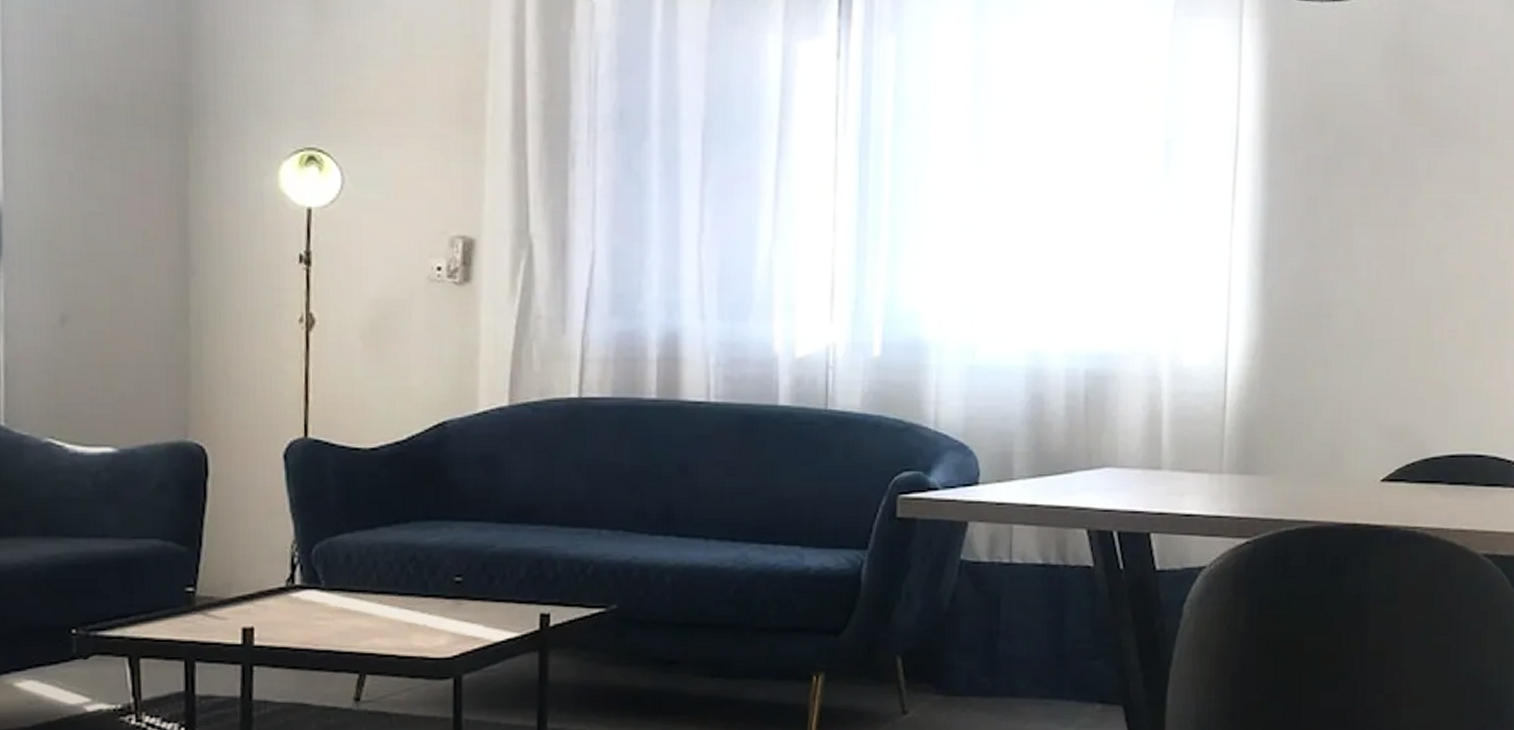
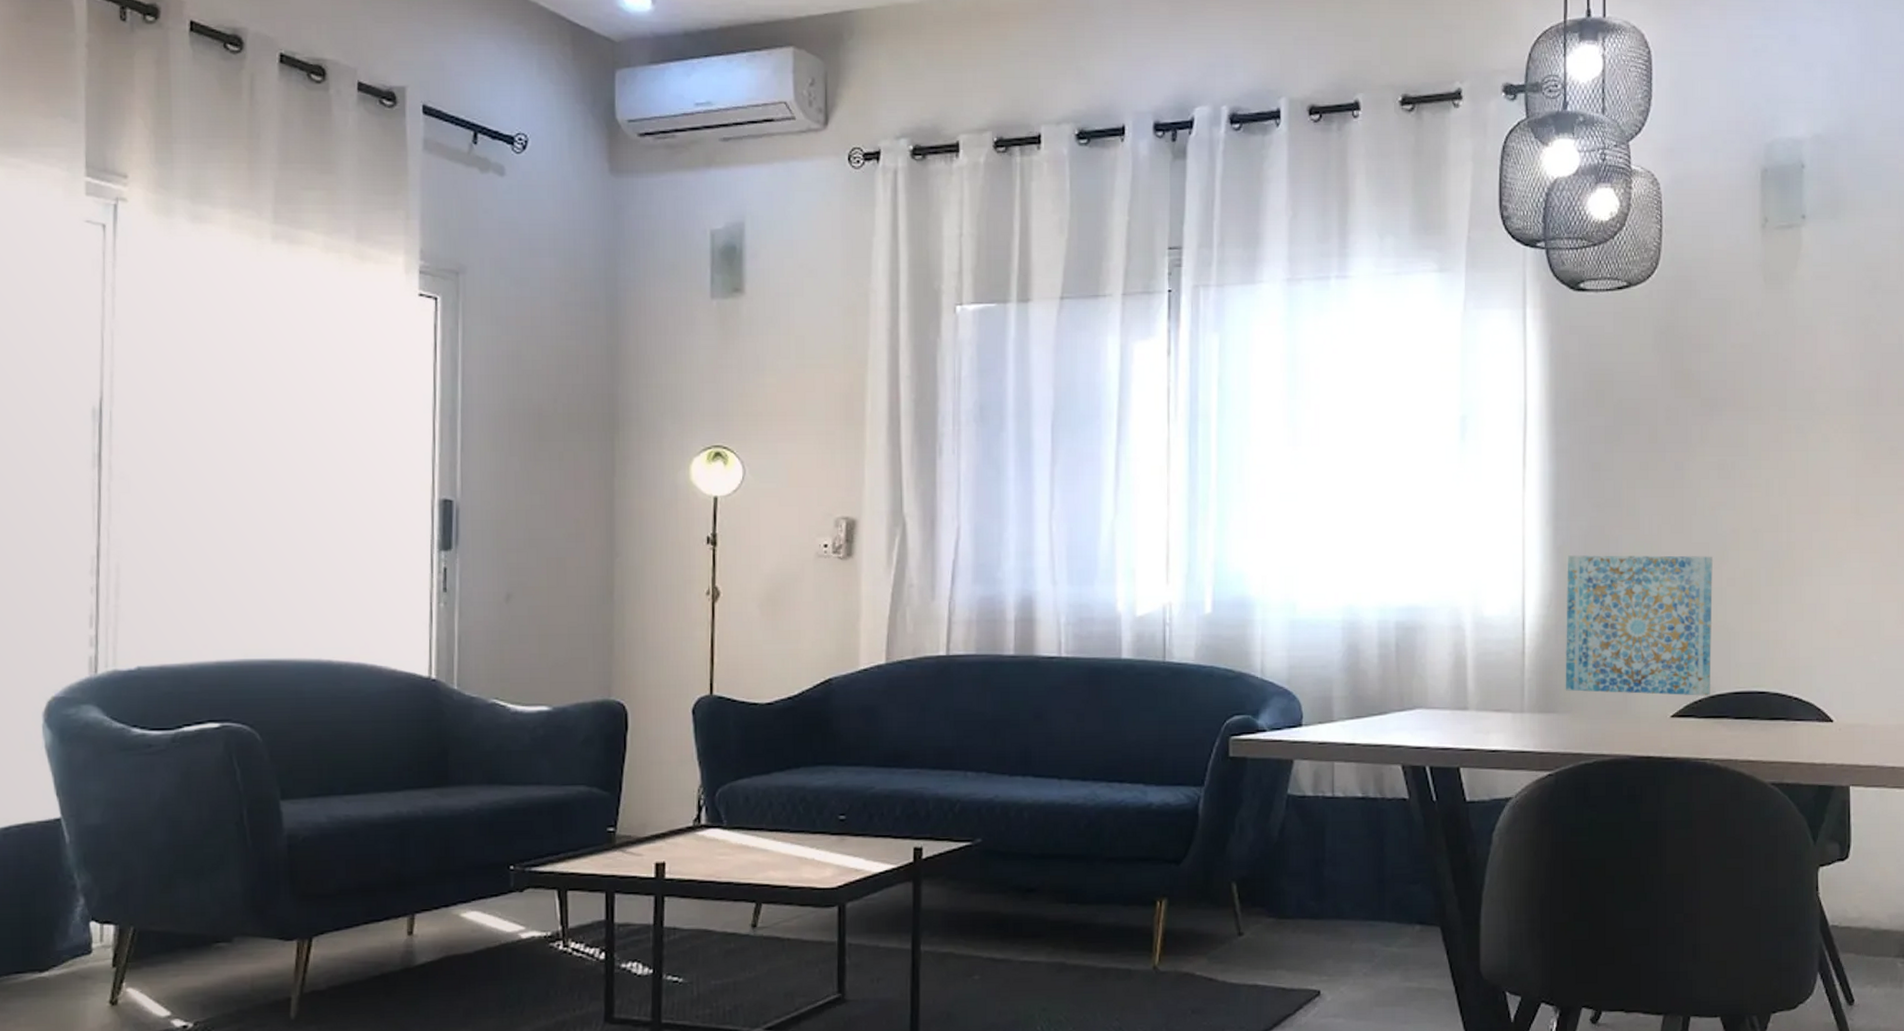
wall art: none [1268,300,1434,459] -> present [1565,555,1713,696]

